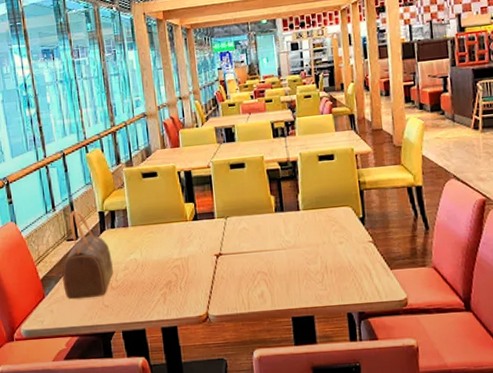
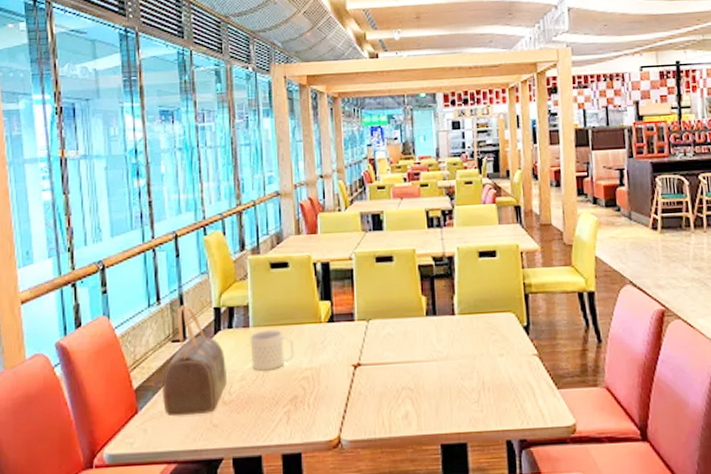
mug: none [129,228,167,262] -> present [250,330,295,372]

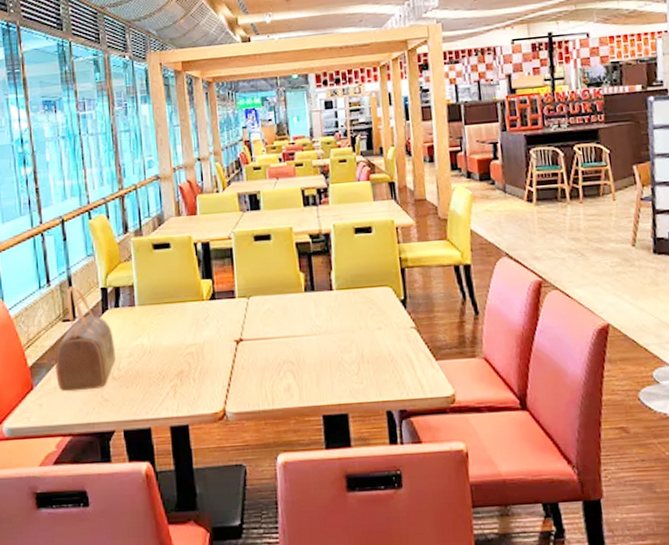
mug: present [250,330,295,372] -> none [136,308,179,348]

